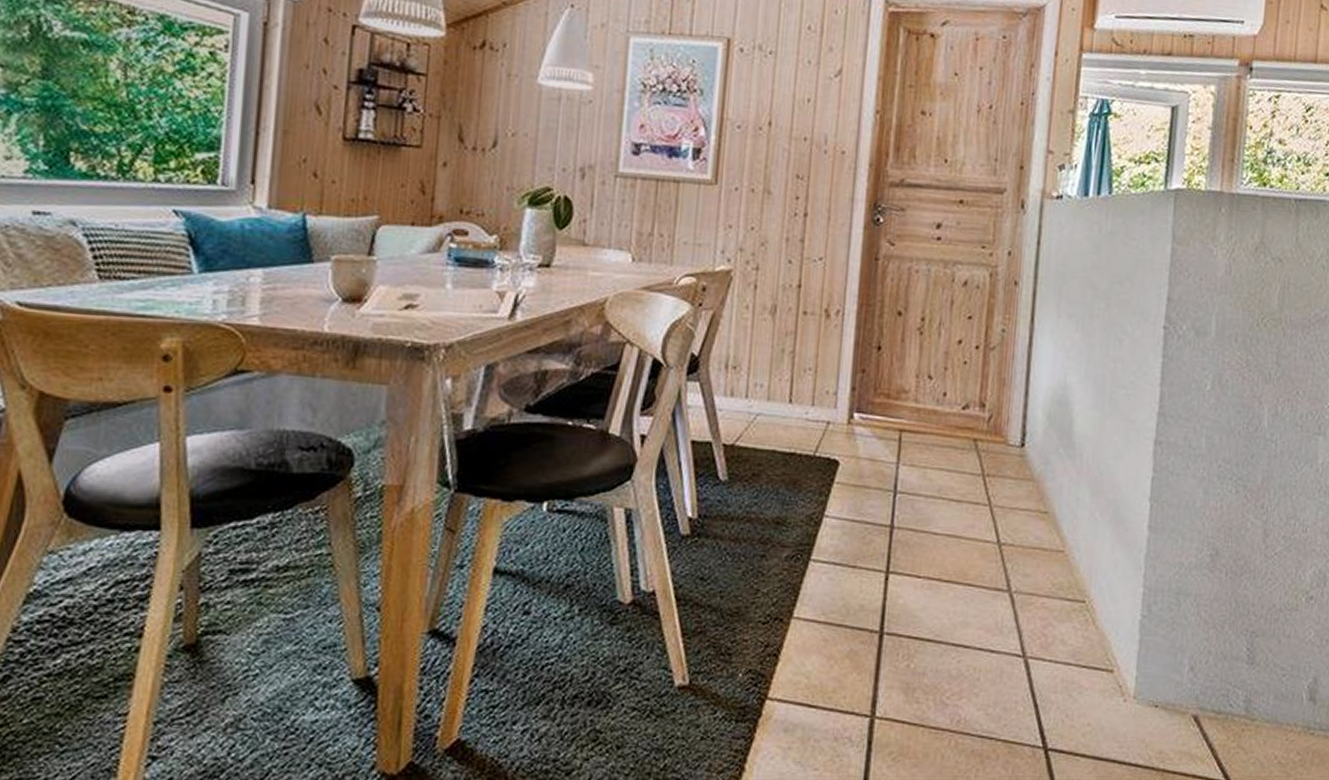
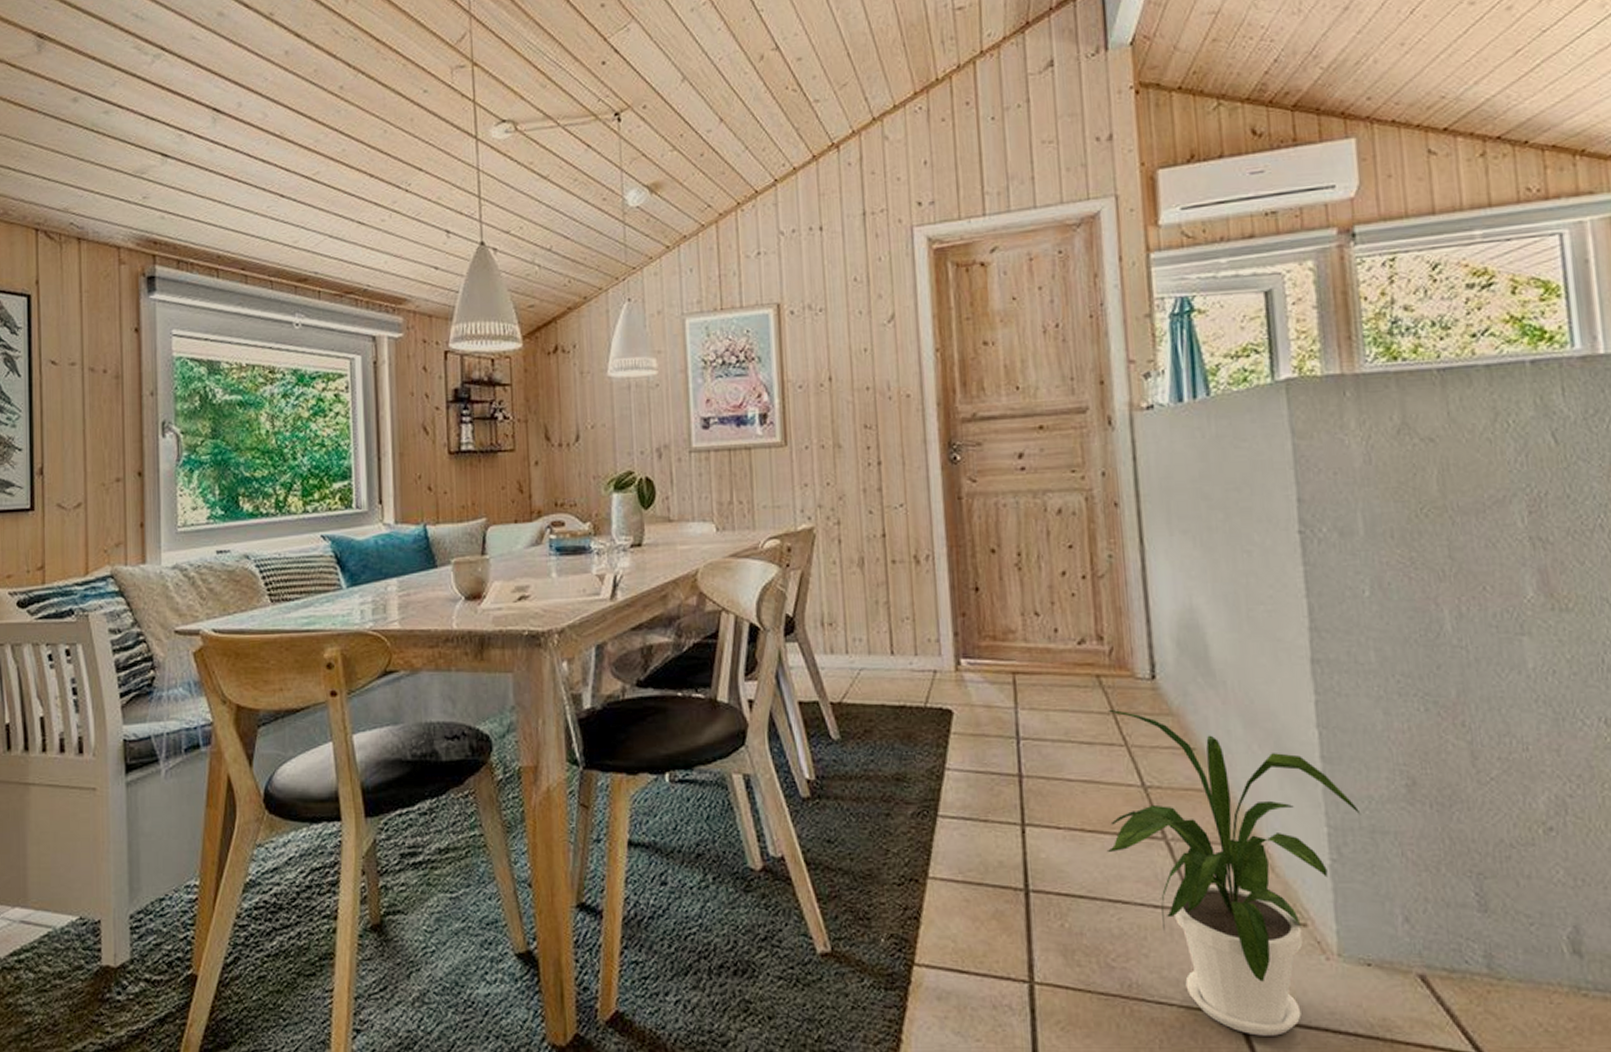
house plant: none [957,471,1172,766] -> present [1106,709,1361,1036]

